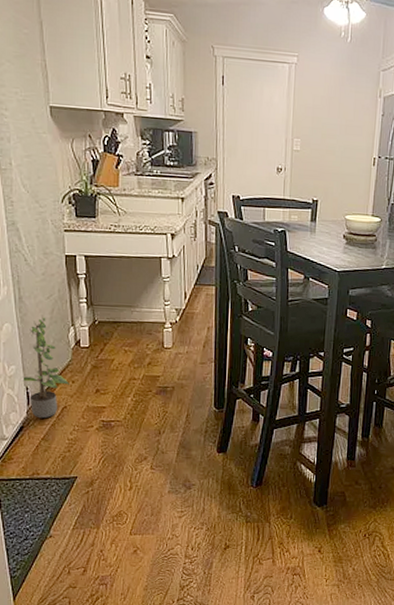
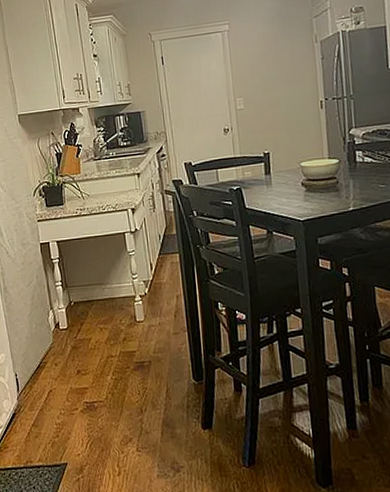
potted plant: present [23,316,71,419] -> none [11,303,54,404]

